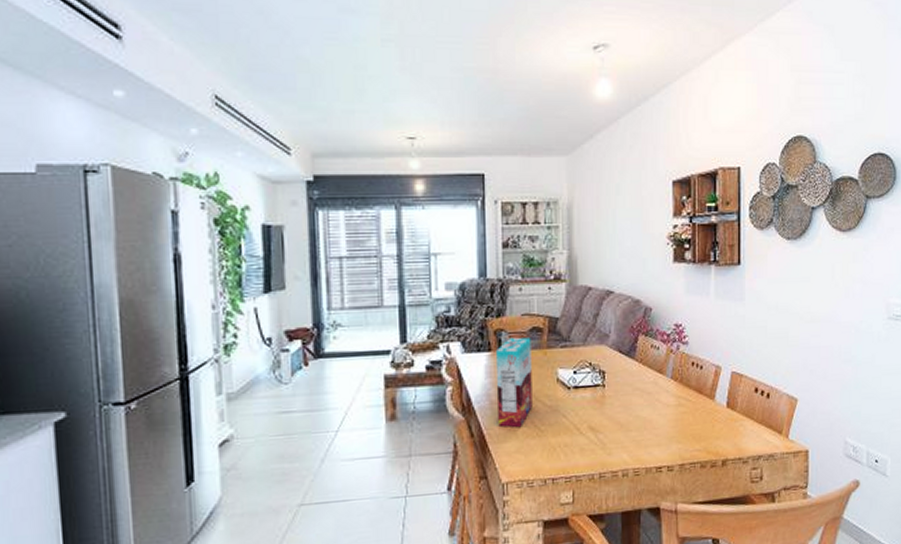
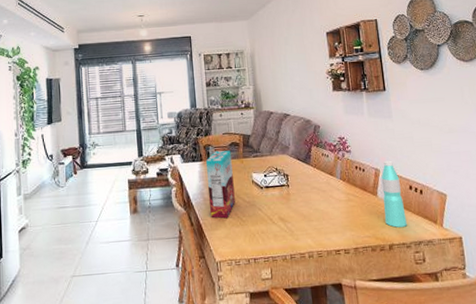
water bottle: none [721,355,747,439] -> present [381,160,407,228]

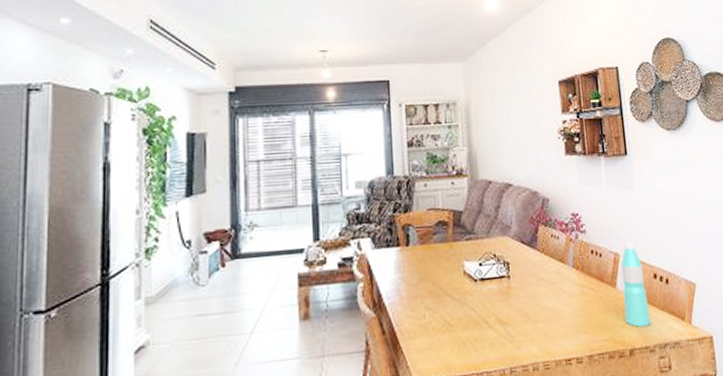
cereal box: present [205,150,235,219] -> none [403,231,441,323]

